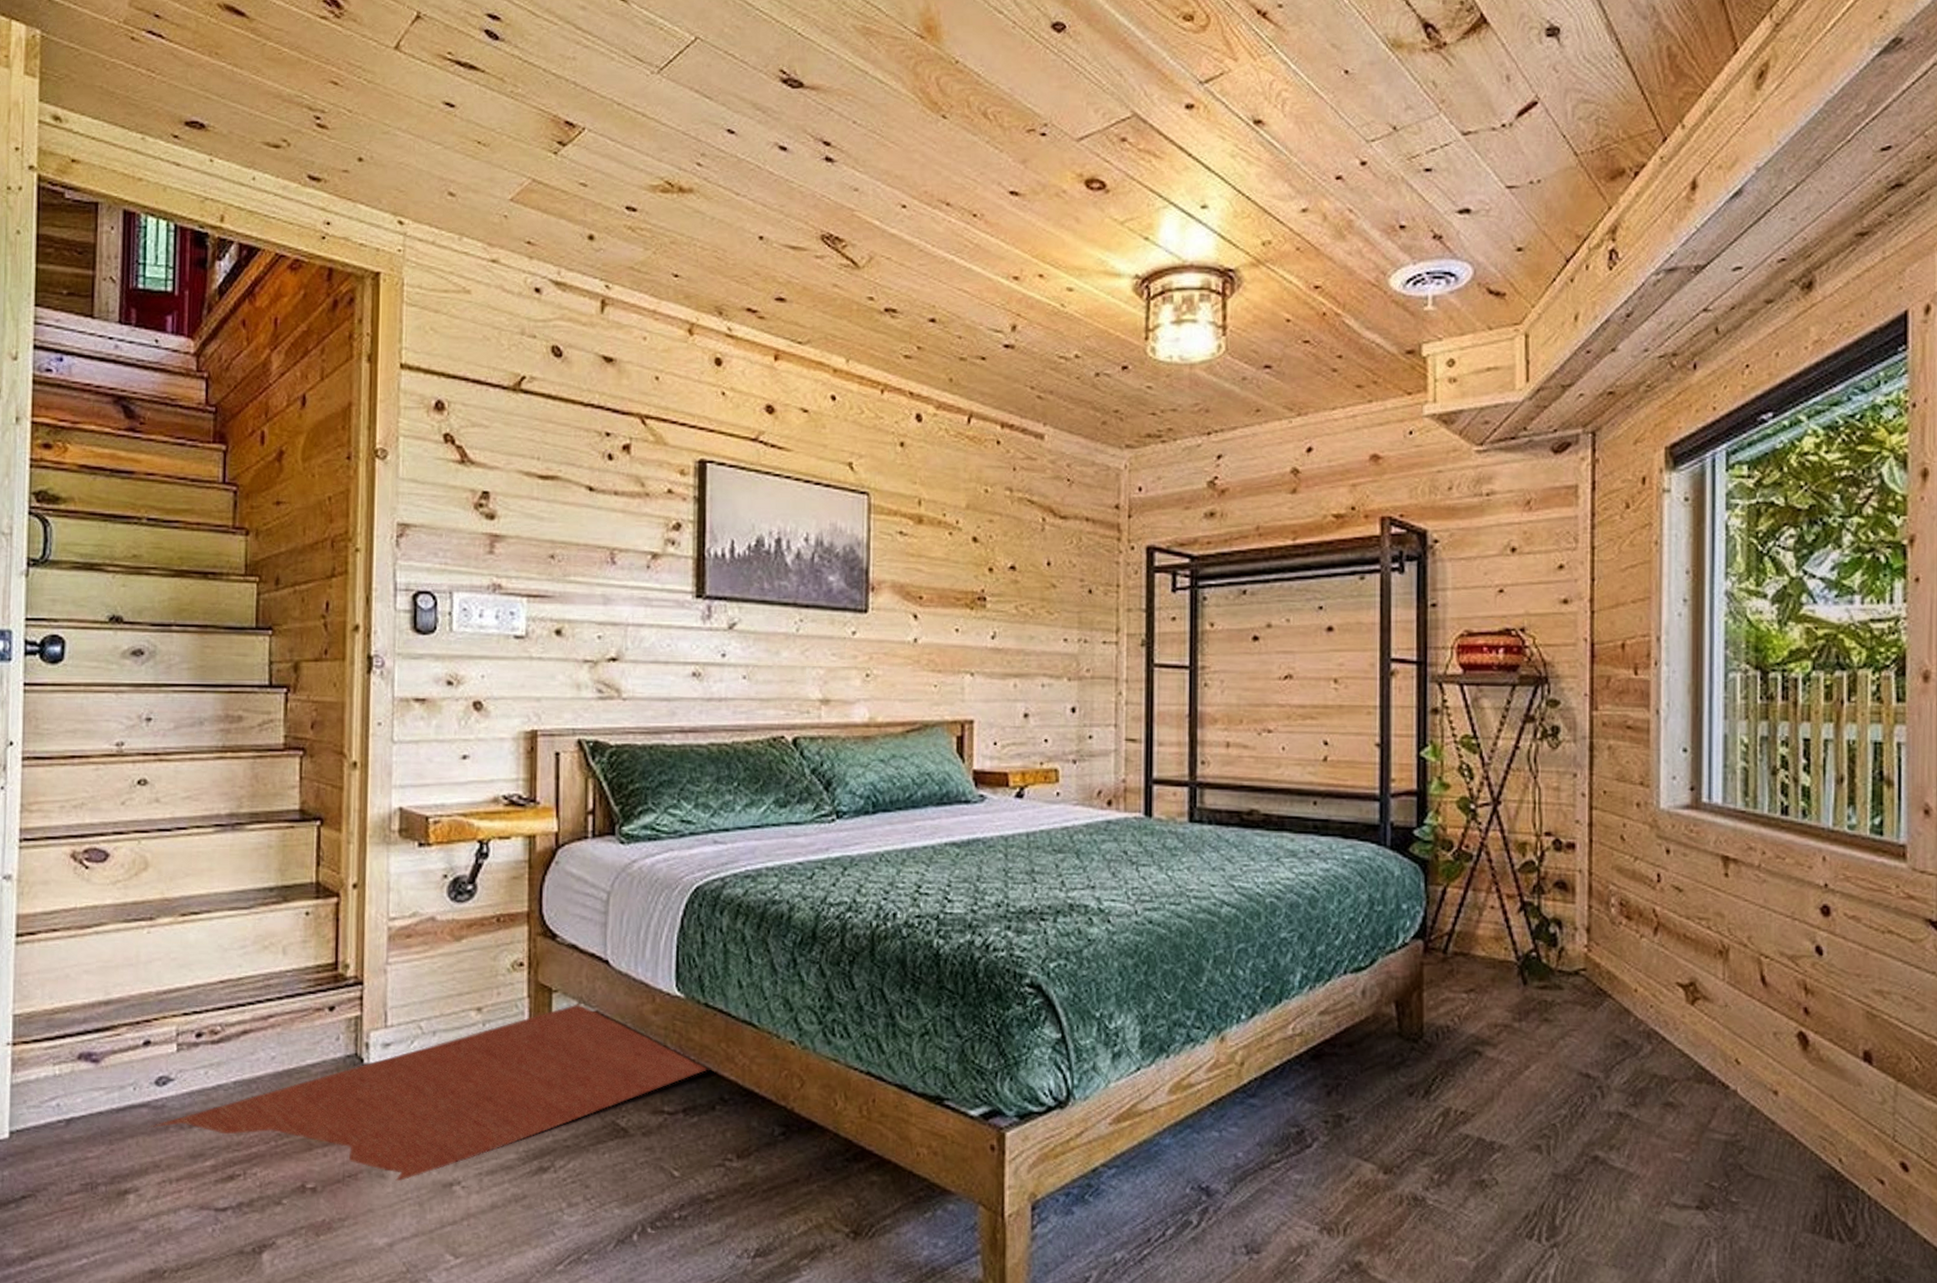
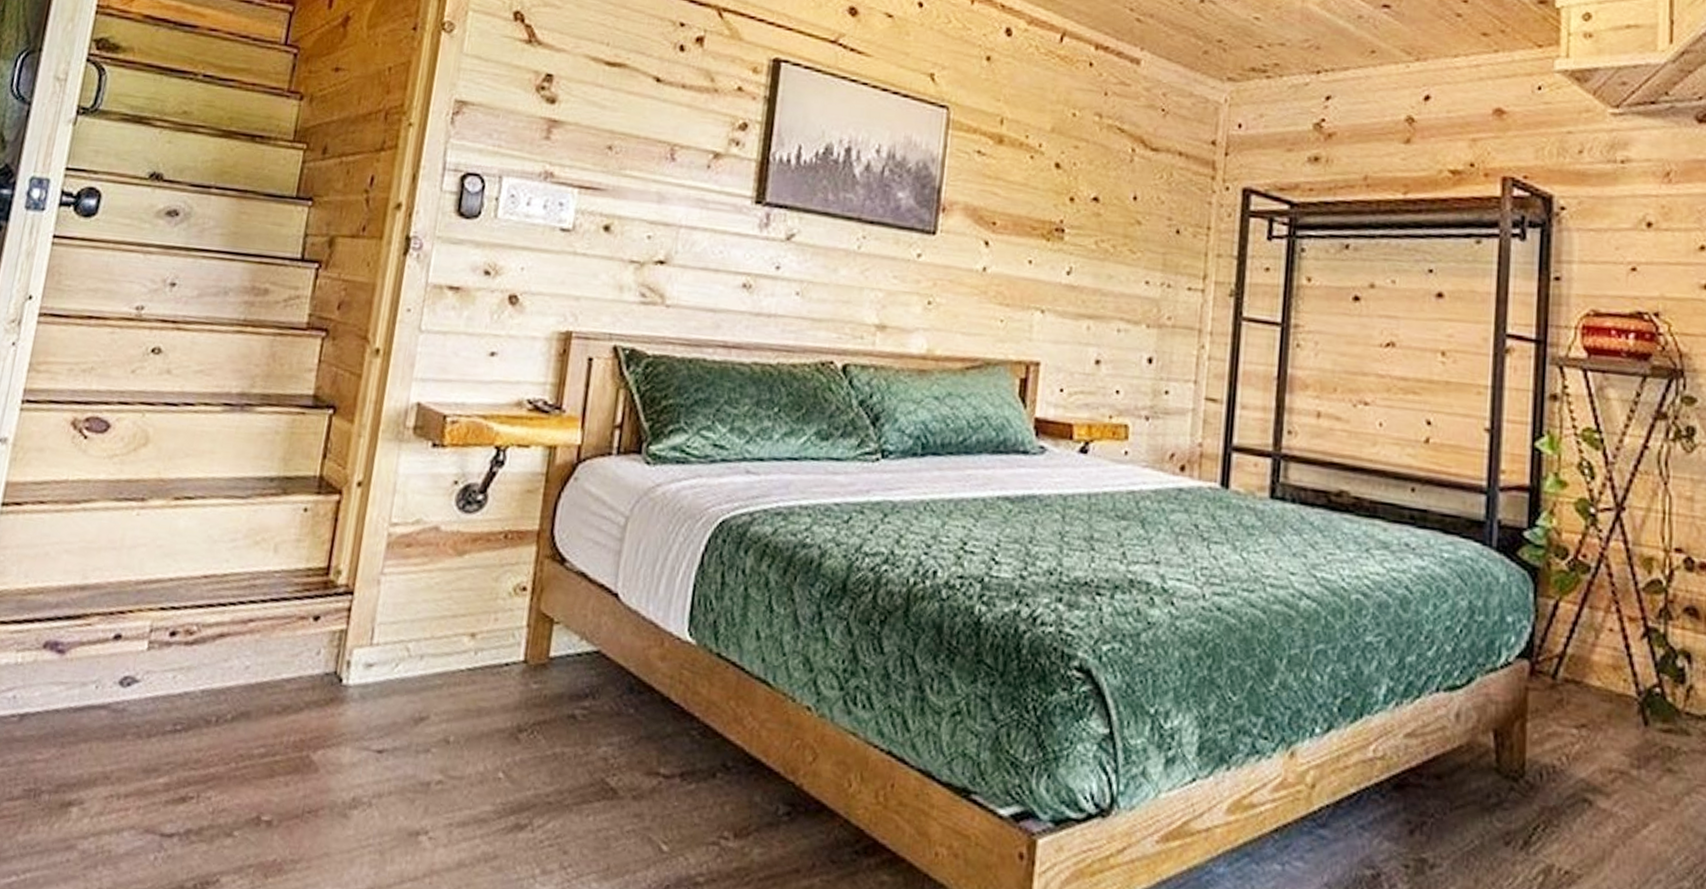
rug: present [150,1003,710,1182] -> none [106,638,715,825]

